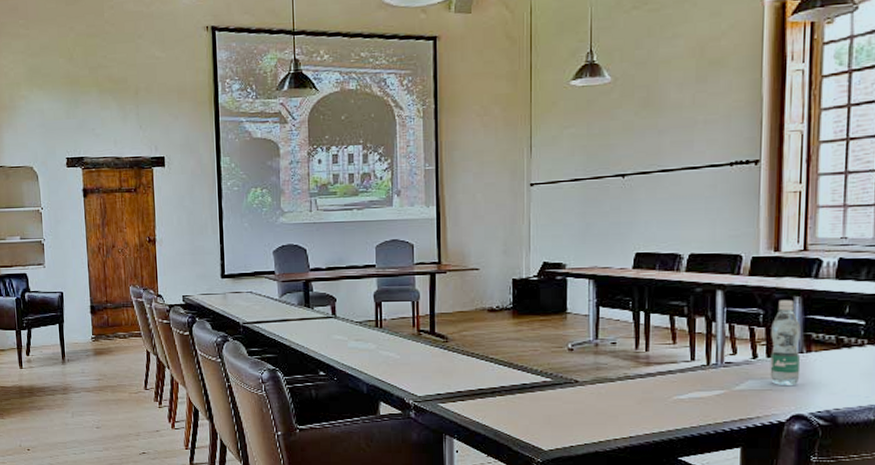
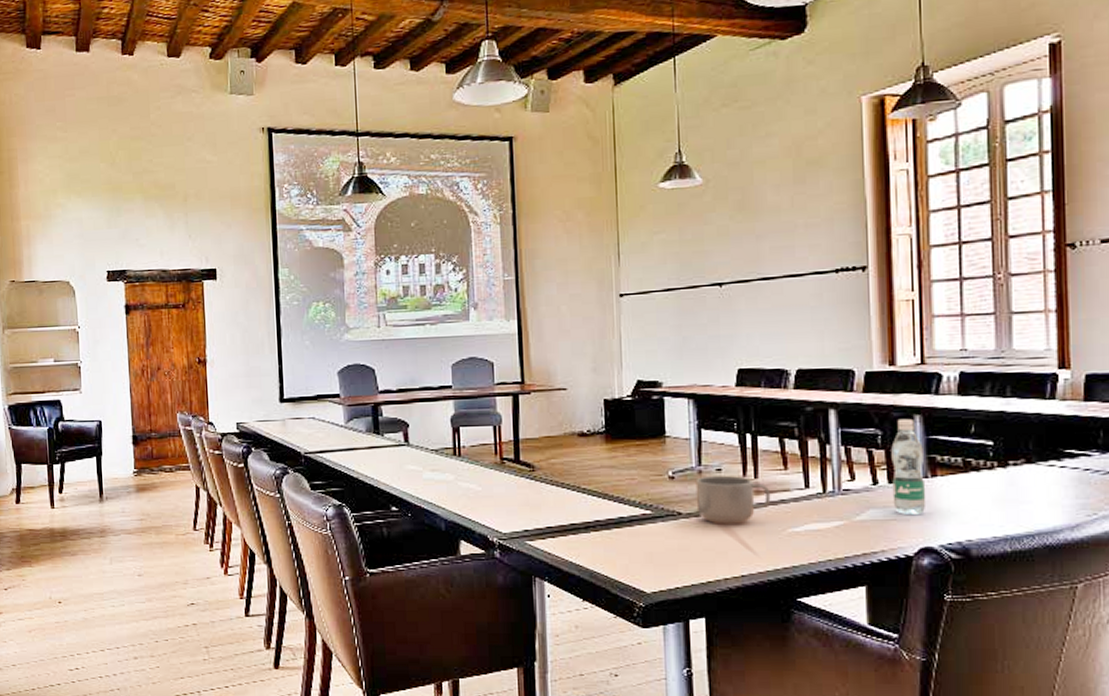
cup: none [592,349,660,392] -> present [695,476,771,524]

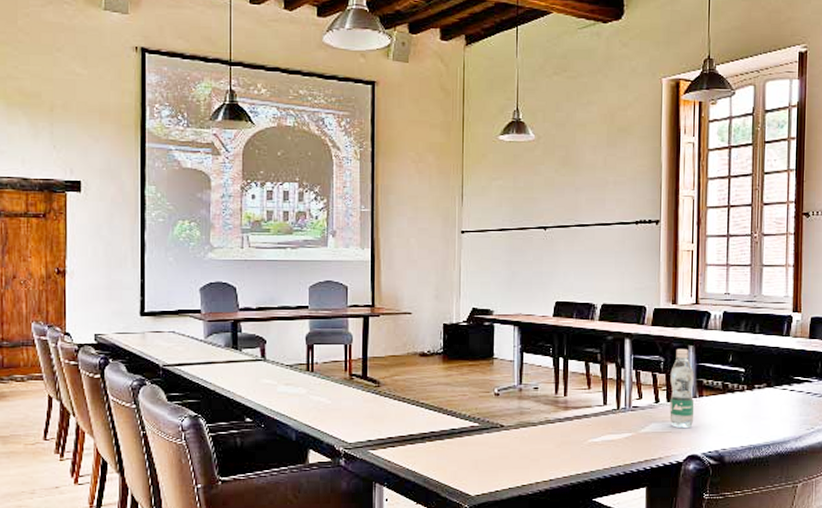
cup: present [695,476,771,524] -> none [516,394,576,435]

